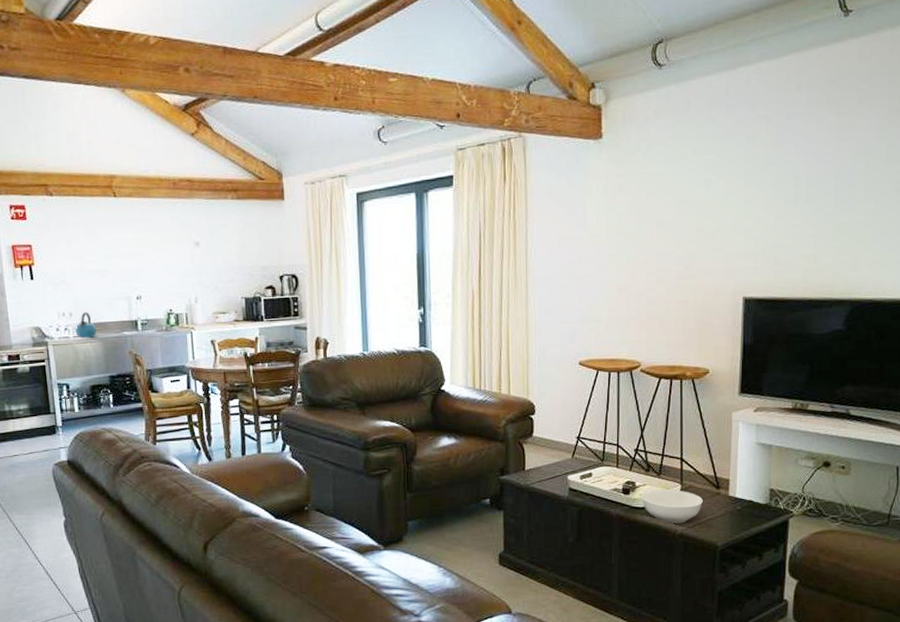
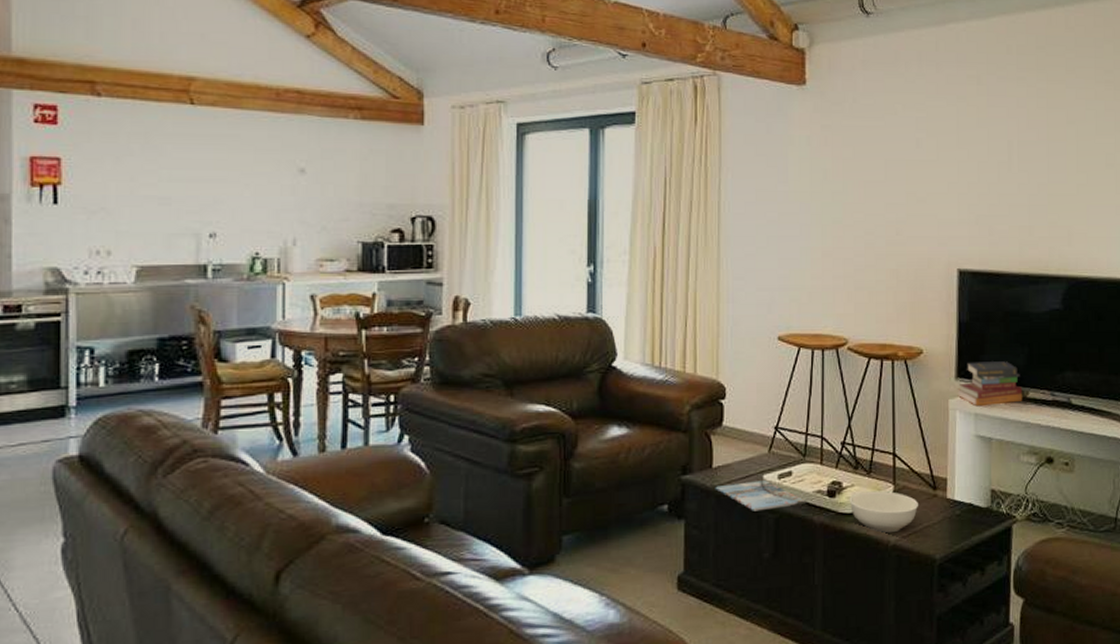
kettle: present [75,312,97,338] -> none [113,250,145,286]
magazine: none [527,480,605,505] -> present [715,481,807,511]
books: none [740,378,803,418] -> present [957,361,1023,407]

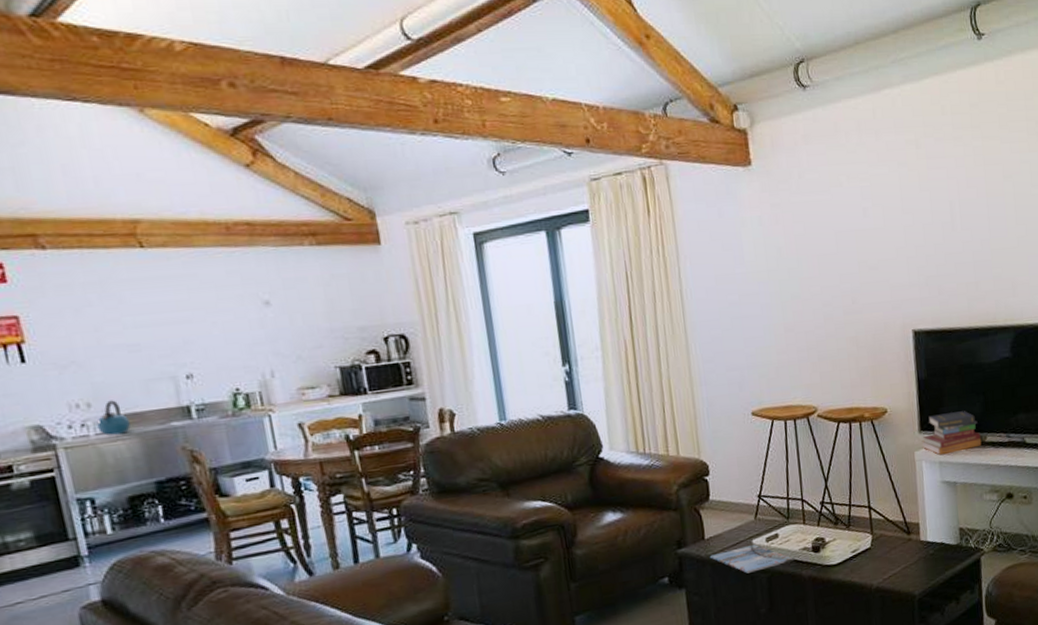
kettle: none [113,250,145,286] -> present [97,400,131,436]
bowl: present [849,490,919,533] -> none [832,540,896,578]

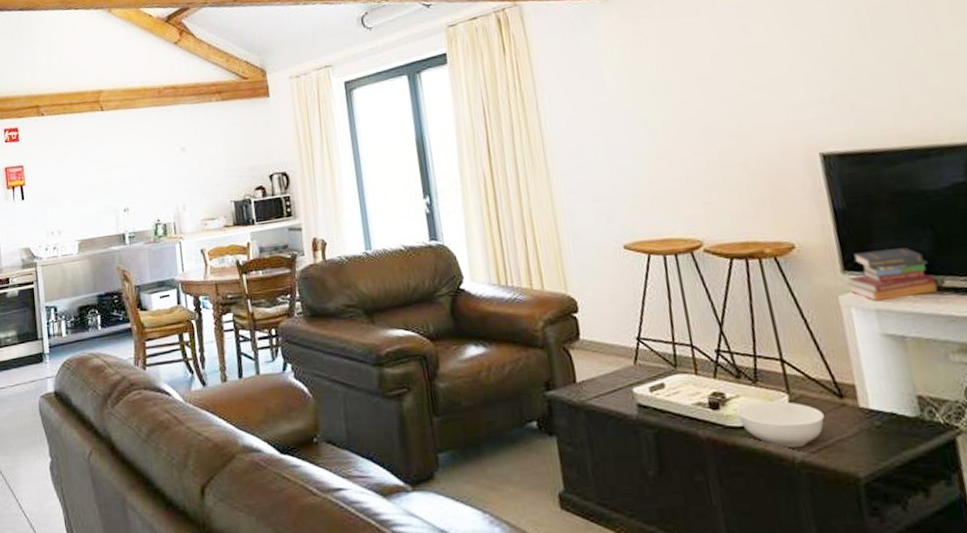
kettle: present [97,400,131,436] -> none [63,228,84,257]
magazine: present [709,544,795,574] -> none [582,394,687,427]
bowl: none [832,540,896,578] -> present [736,401,825,448]

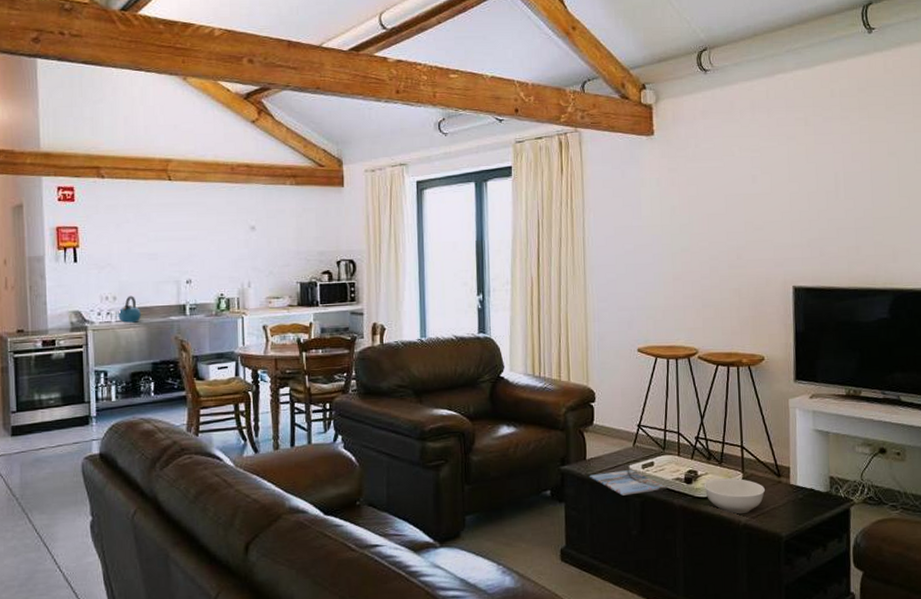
kettle: none [63,228,84,257] -> present [118,296,141,323]
magazine: none [582,394,687,427] -> present [589,470,667,496]
books: present [847,247,938,302] -> none [796,365,856,405]

